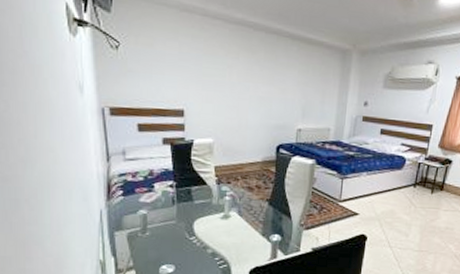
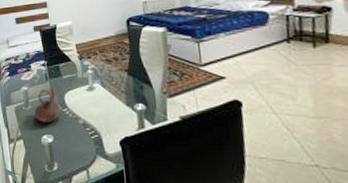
teapot: none [153,212,187,252] -> present [34,87,60,123]

